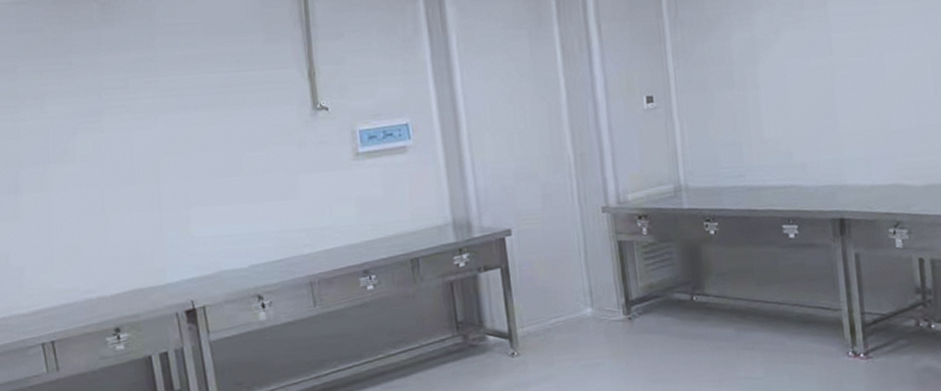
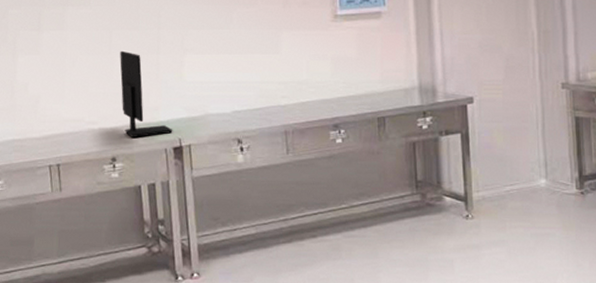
computer monitor: none [115,209,184,304] -> present [120,50,173,137]

